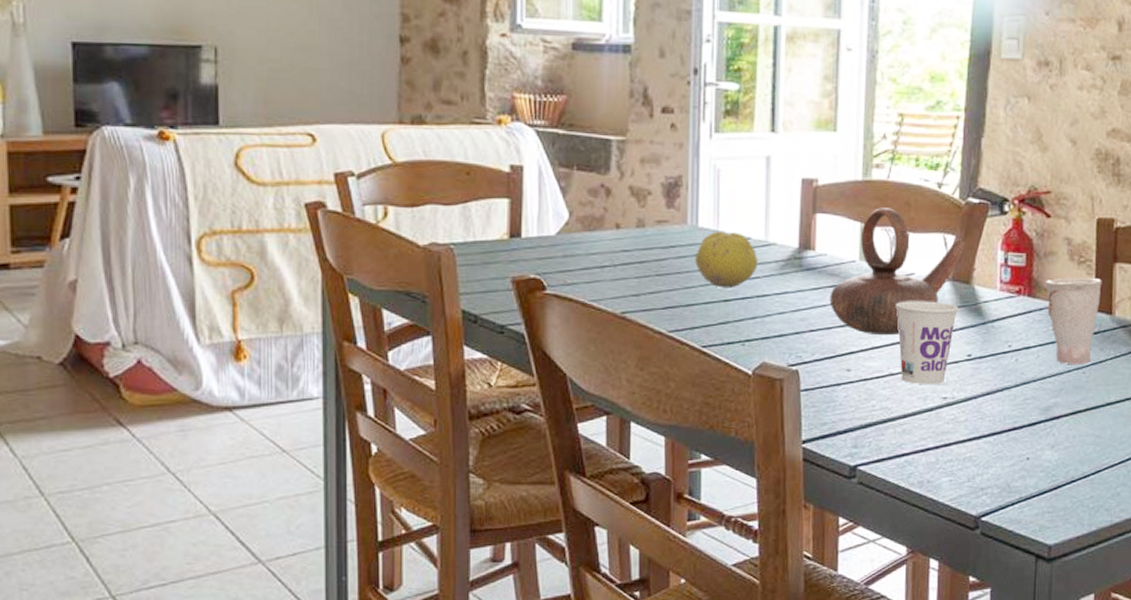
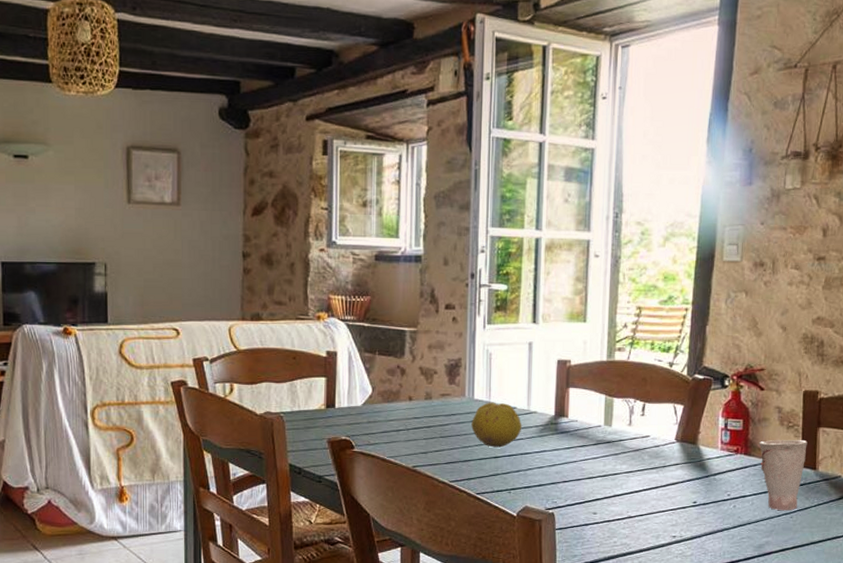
teapot: present [829,208,966,336] -> none [579,383,692,486]
cup: present [895,301,959,385] -> none [634,458,686,526]

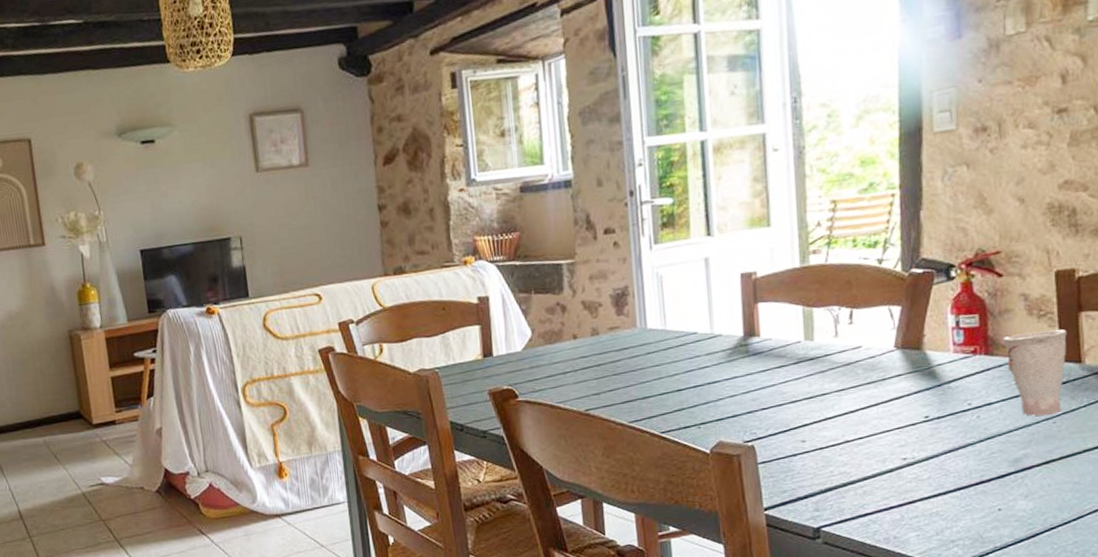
fruit: present [471,402,522,448] -> none [647,329,707,380]

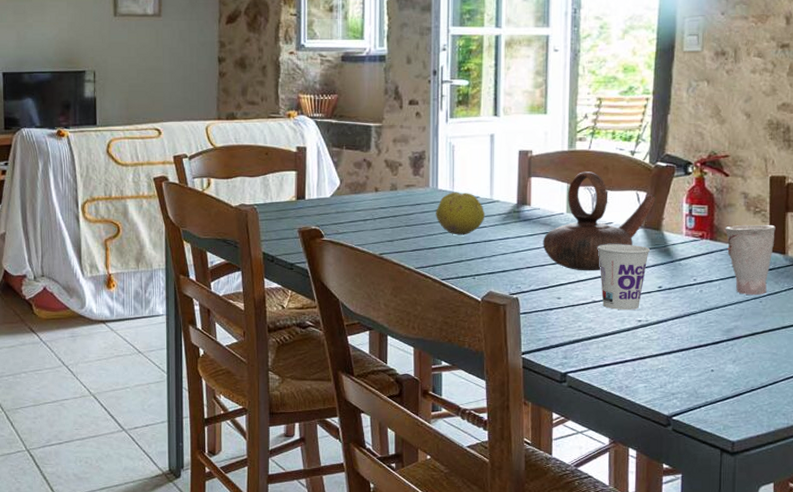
fruit: none [647,329,707,380] -> present [436,192,485,235]
teapot: none [778,288,913,407] -> present [543,172,656,271]
cup: none [845,370,912,449] -> present [597,244,651,311]

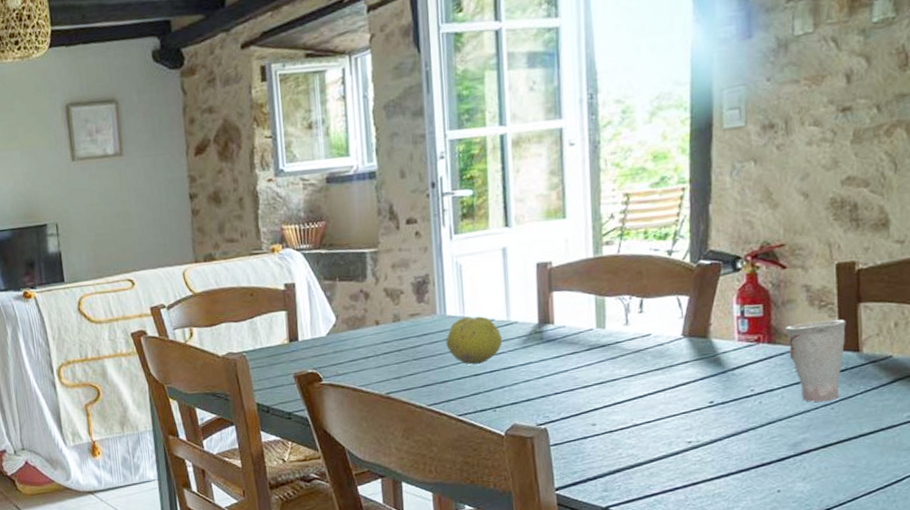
teapot: present [543,172,656,271] -> none [571,278,700,392]
cup: present [597,244,651,311] -> none [635,357,698,432]

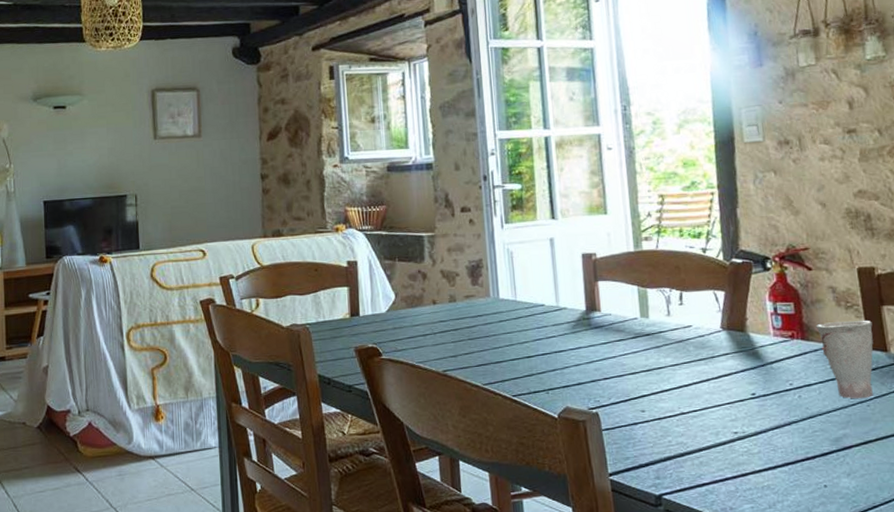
fruit: present [446,316,503,365] -> none [499,300,553,347]

